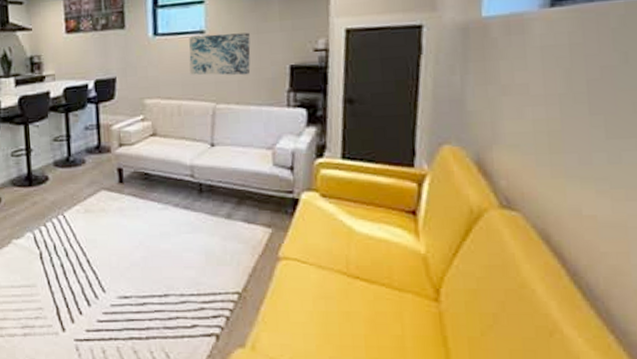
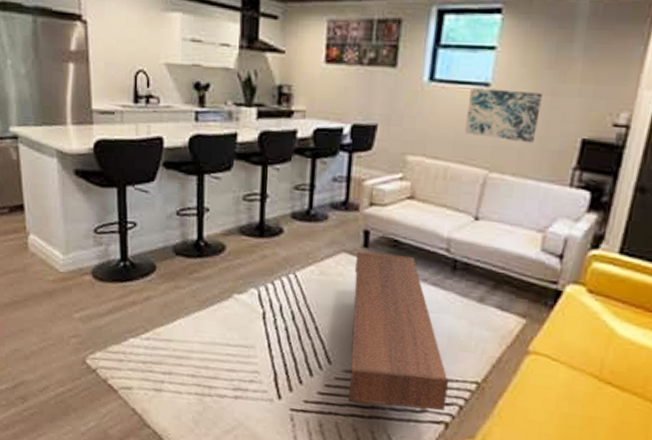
coffee table: none [114,187,214,326] -> present [348,252,450,411]

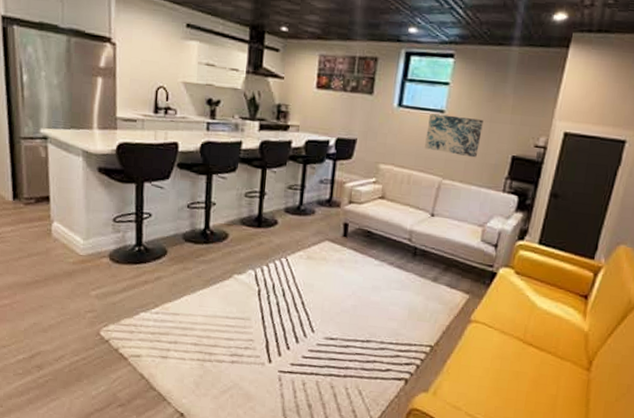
coffee table: present [348,252,450,411] -> none [327,241,409,370]

